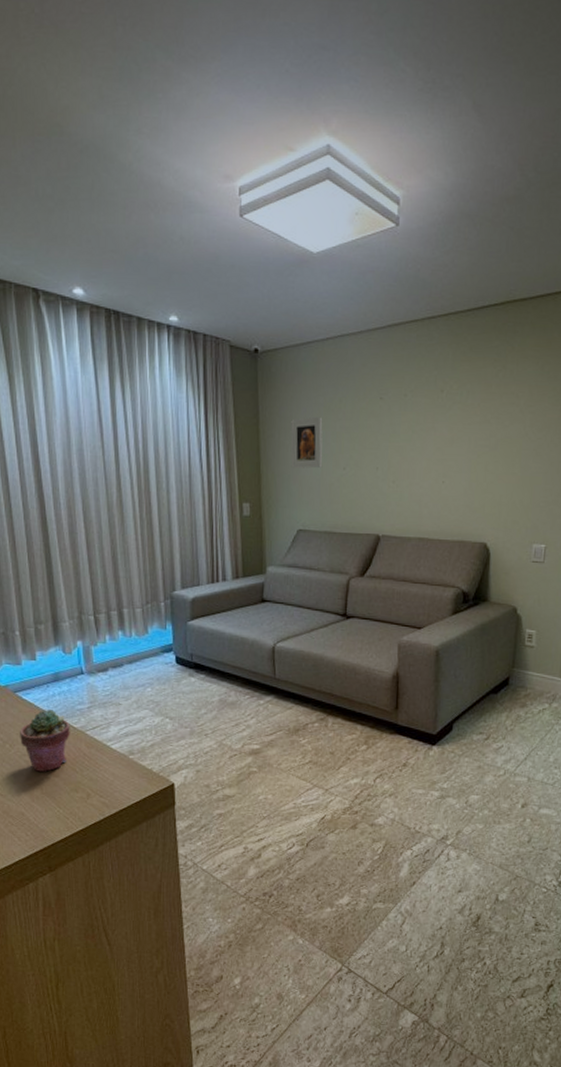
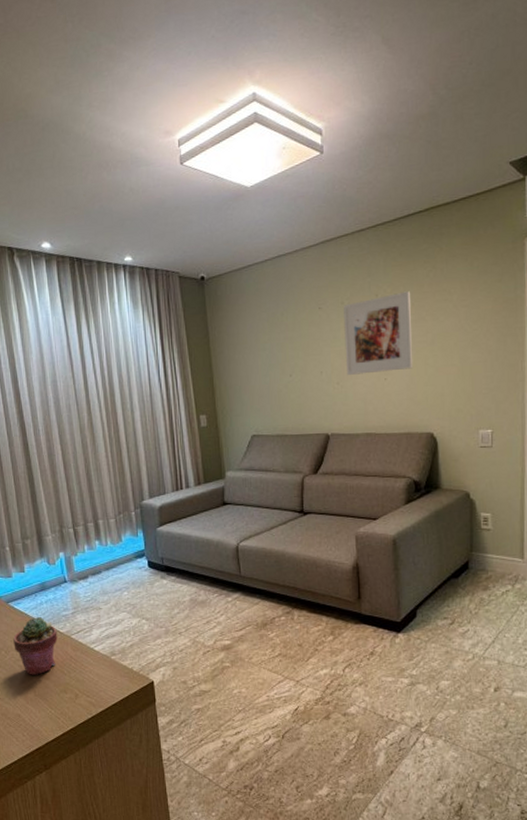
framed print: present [290,416,323,469] -> none [238,330,270,379]
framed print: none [403,390,477,475] -> present [343,291,412,375]

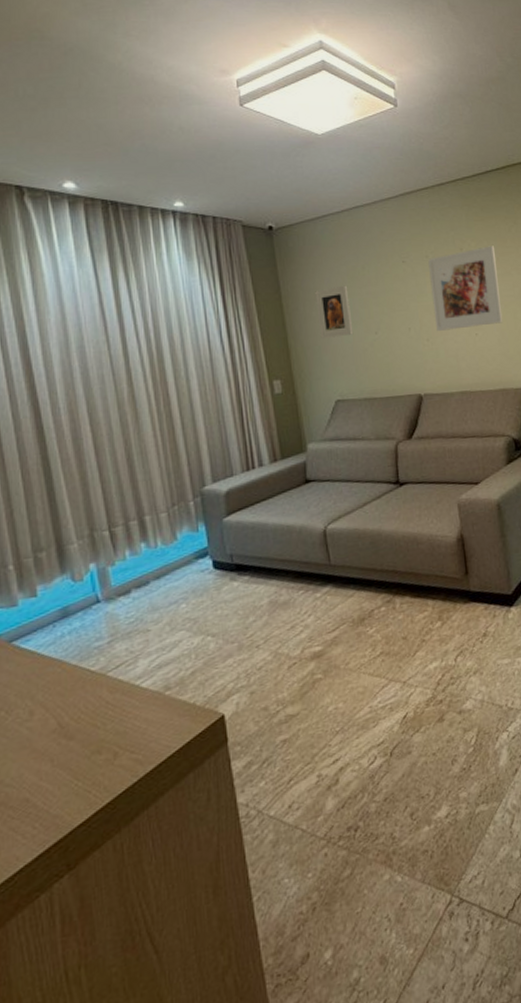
potted succulent: present [13,617,58,675] -> none [19,654,87,739]
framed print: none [238,330,270,379] -> present [315,285,354,339]

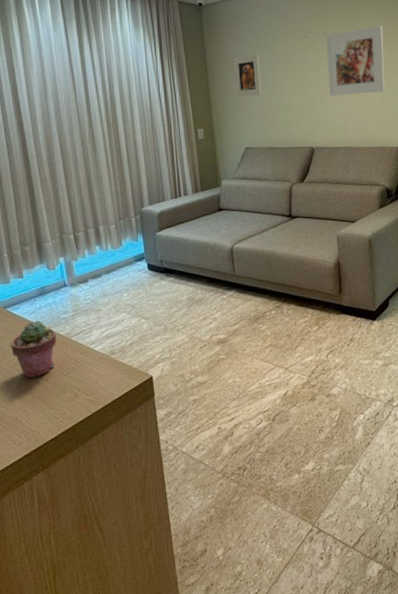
potted succulent: none [19,654,87,739] -> present [11,321,57,378]

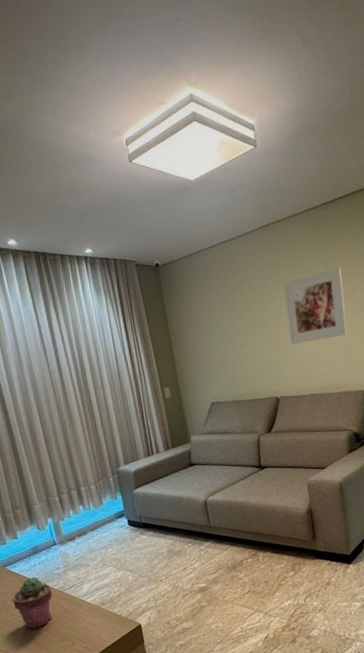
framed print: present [233,54,262,97] -> none [193,309,224,354]

